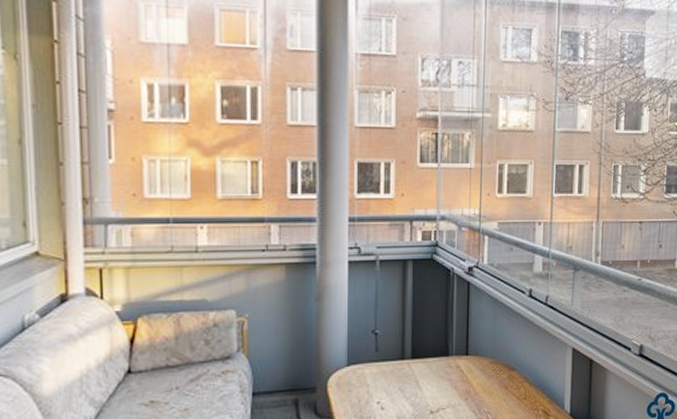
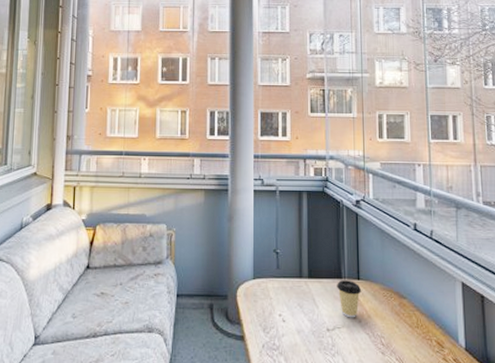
coffee cup: none [443,357,470,397] -> present [337,280,362,318]

